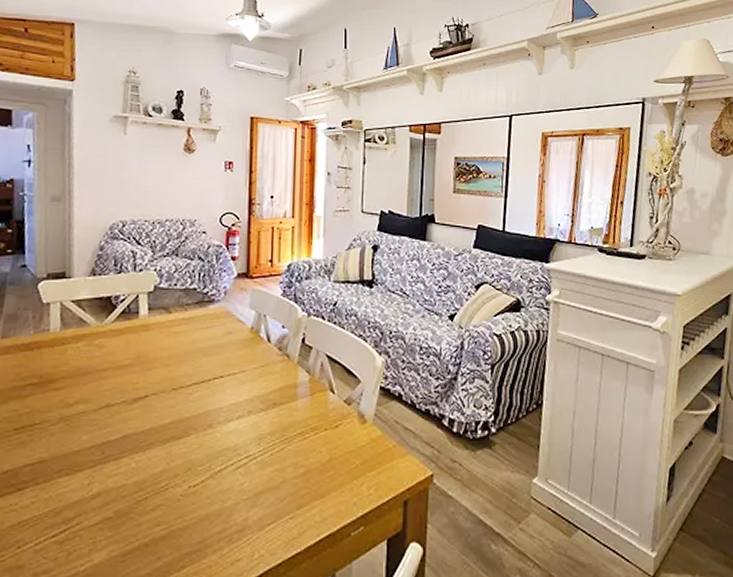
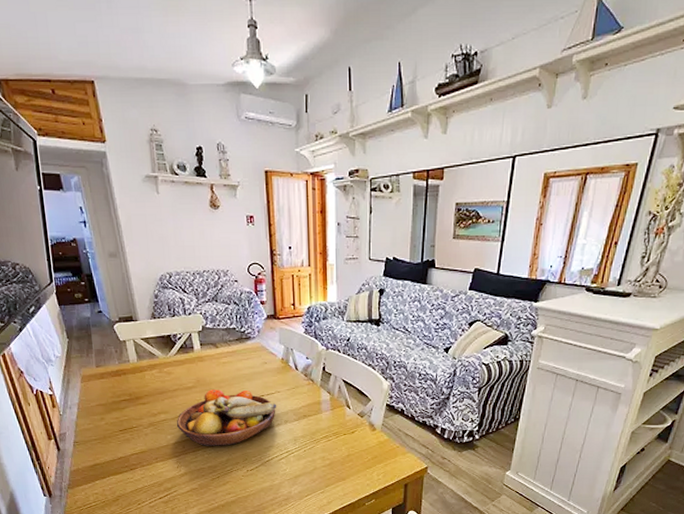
fruit bowl: none [99,369,240,452] -> present [177,390,277,447]

